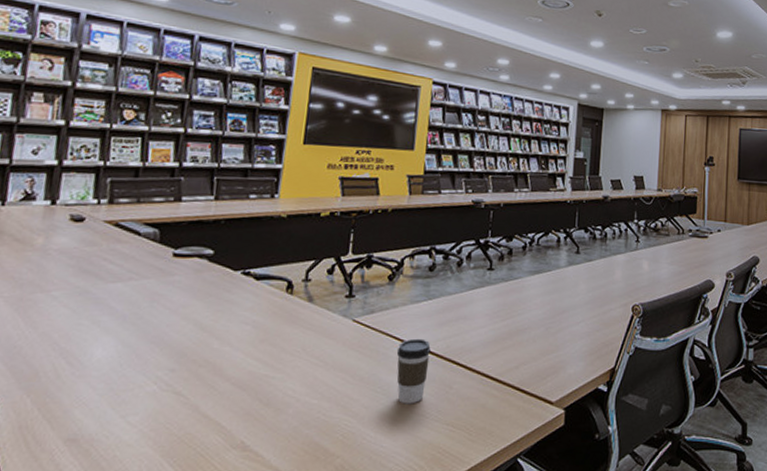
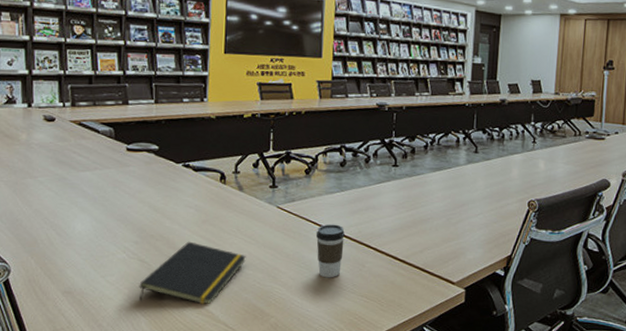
notepad: none [169,366,311,446] -> present [139,241,246,304]

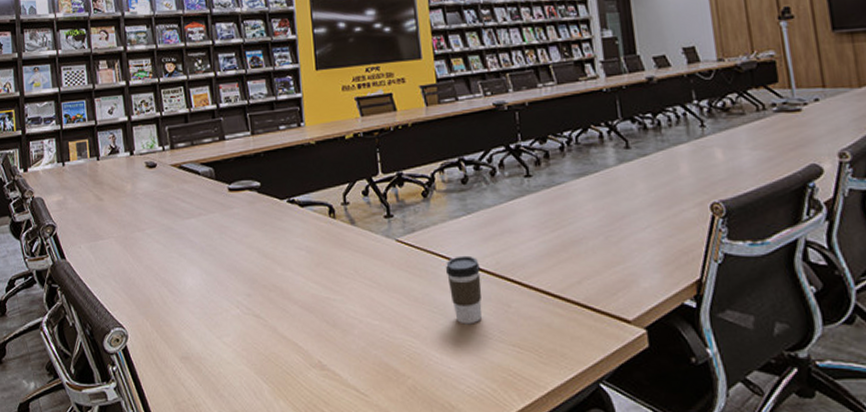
notepad: present [139,241,246,304] -> none [257,289,369,365]

